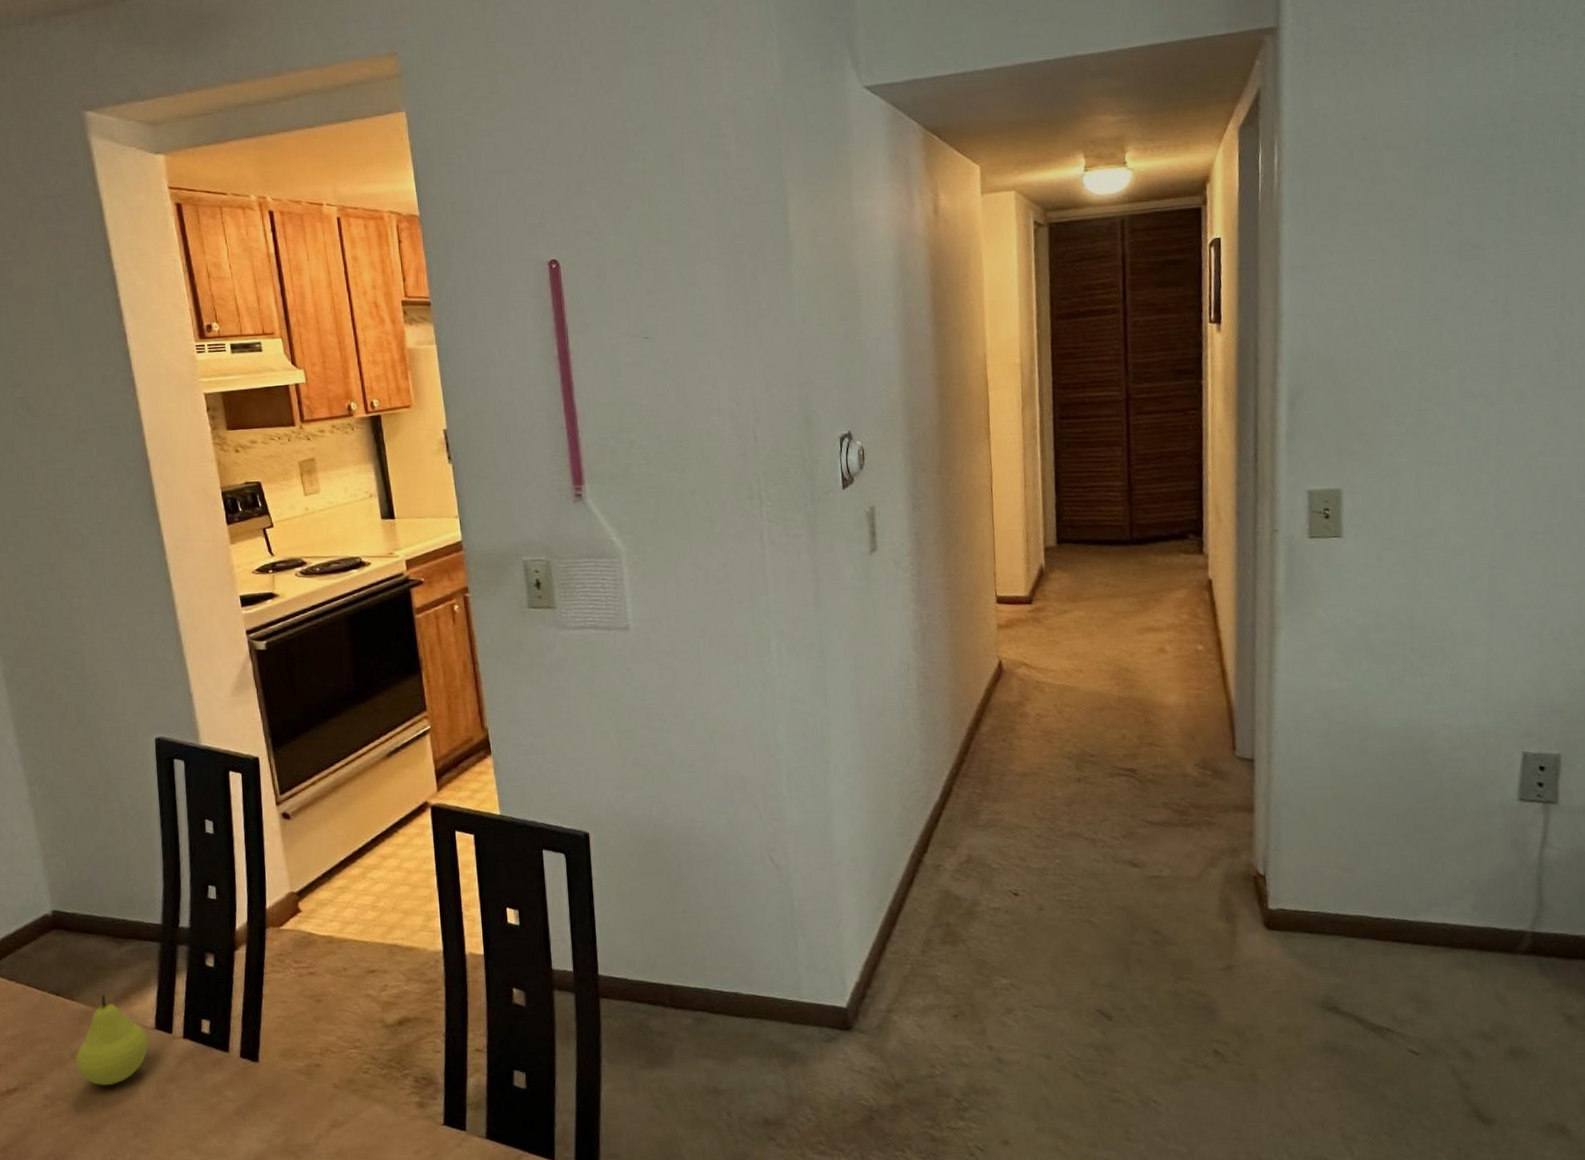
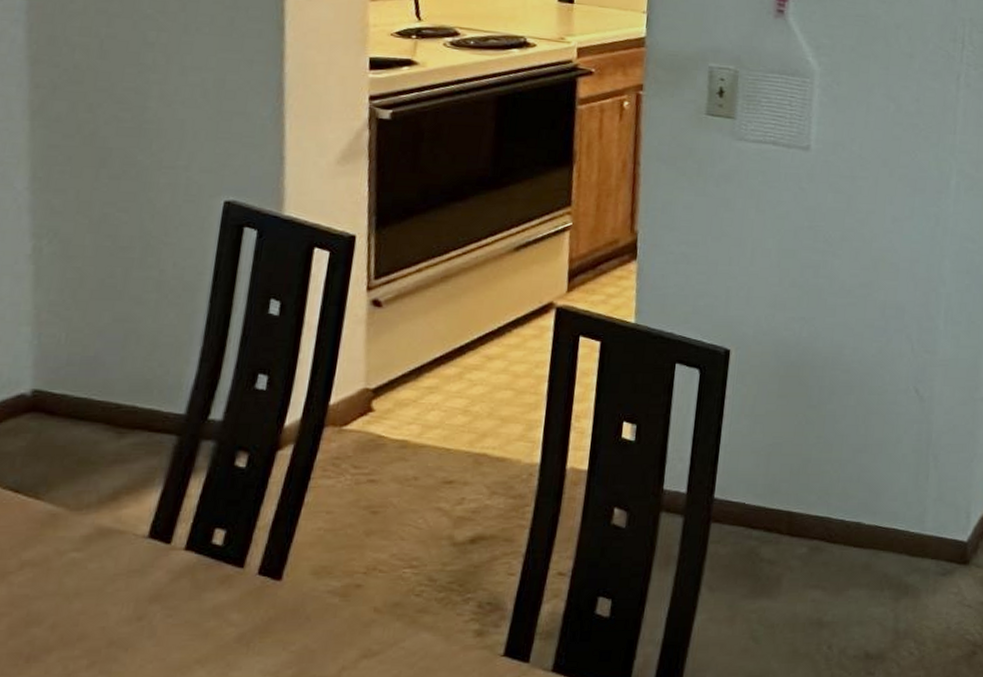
fruit: present [75,995,149,1086] -> none [23,494,136,605]

